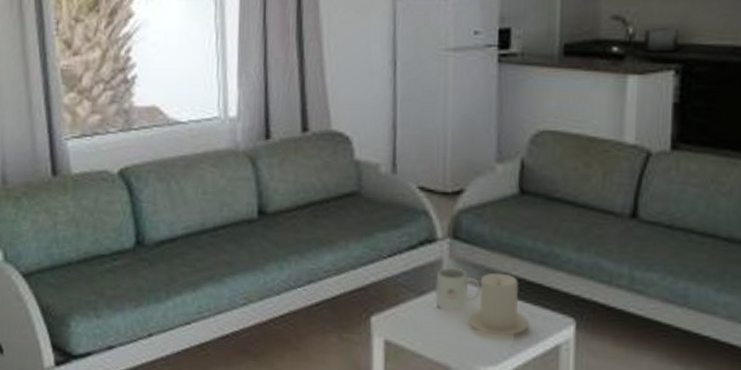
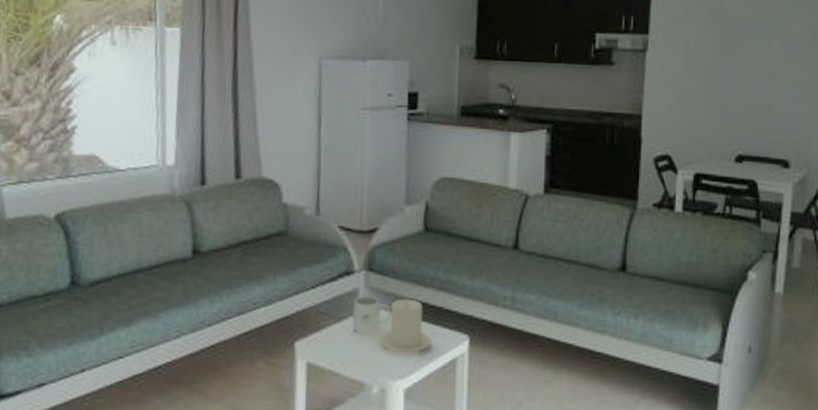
toaster: present [644,27,681,54] -> none [523,94,552,116]

